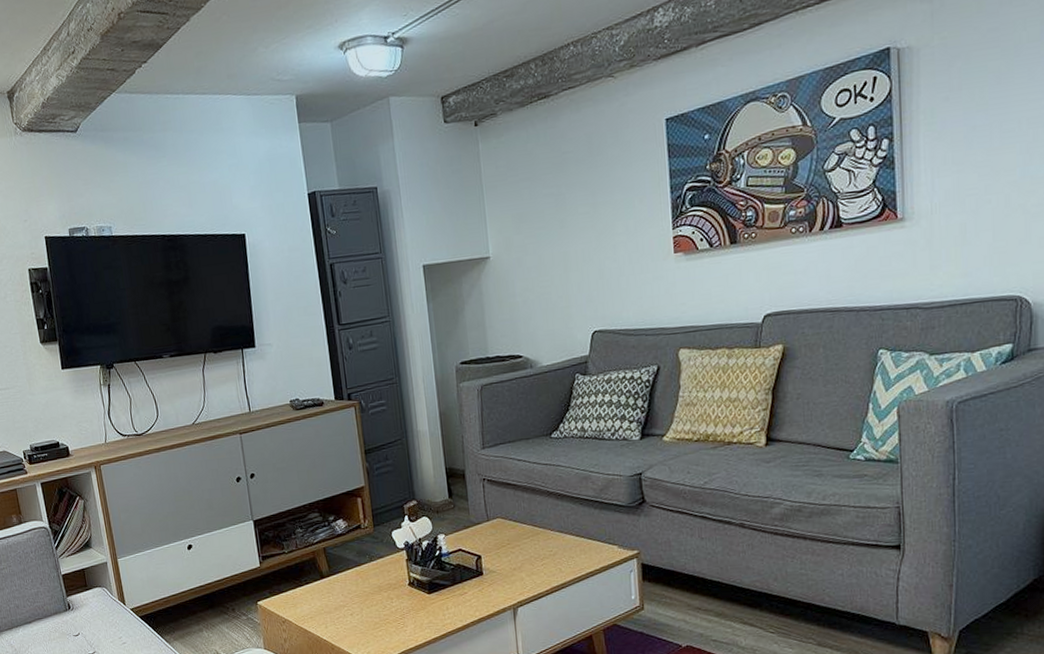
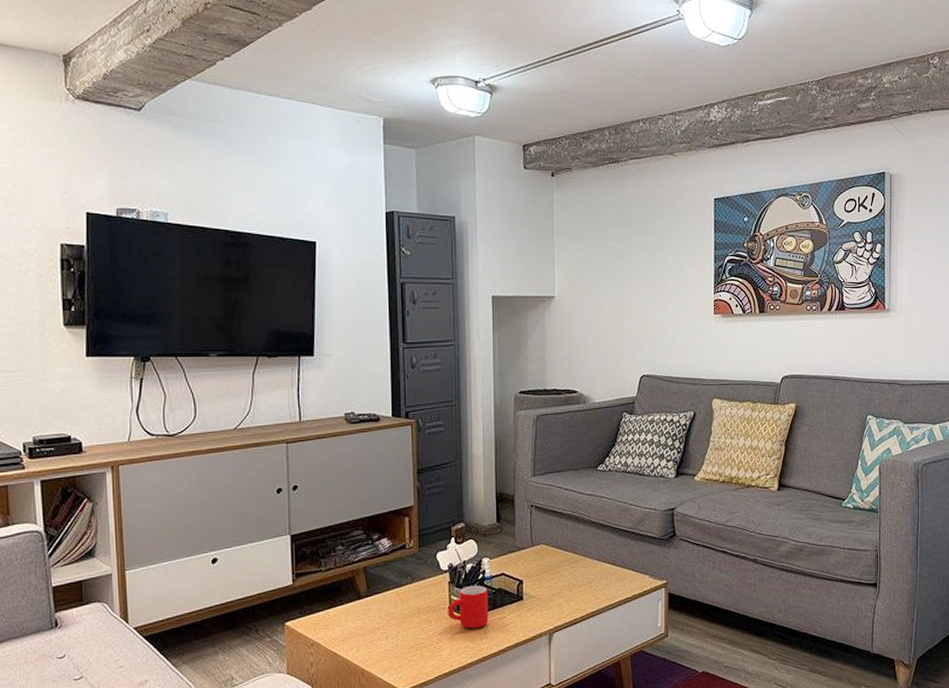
mug: none [408,562,450,605] -> present [448,585,489,629]

